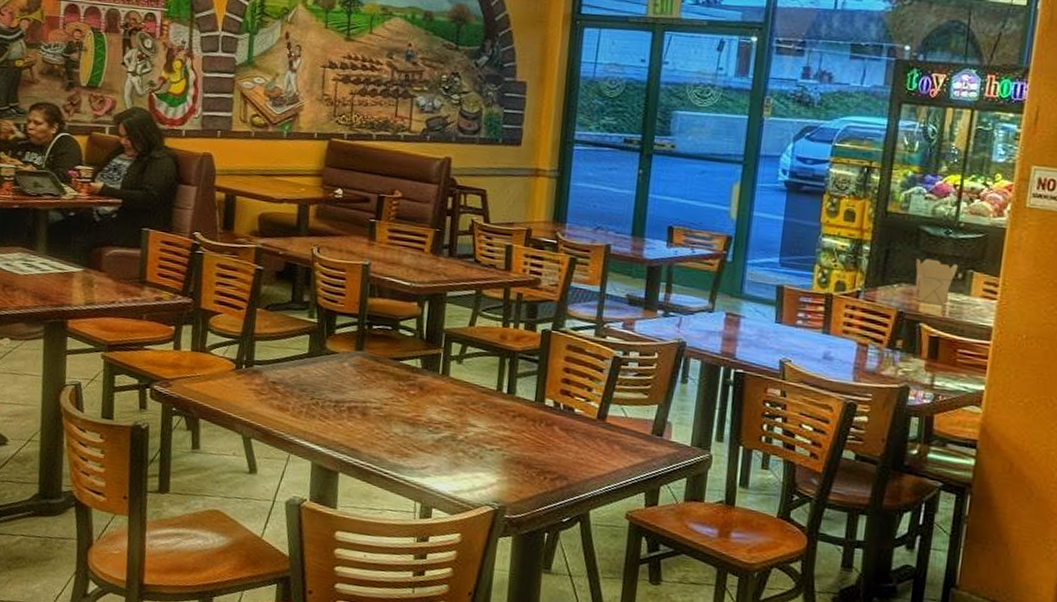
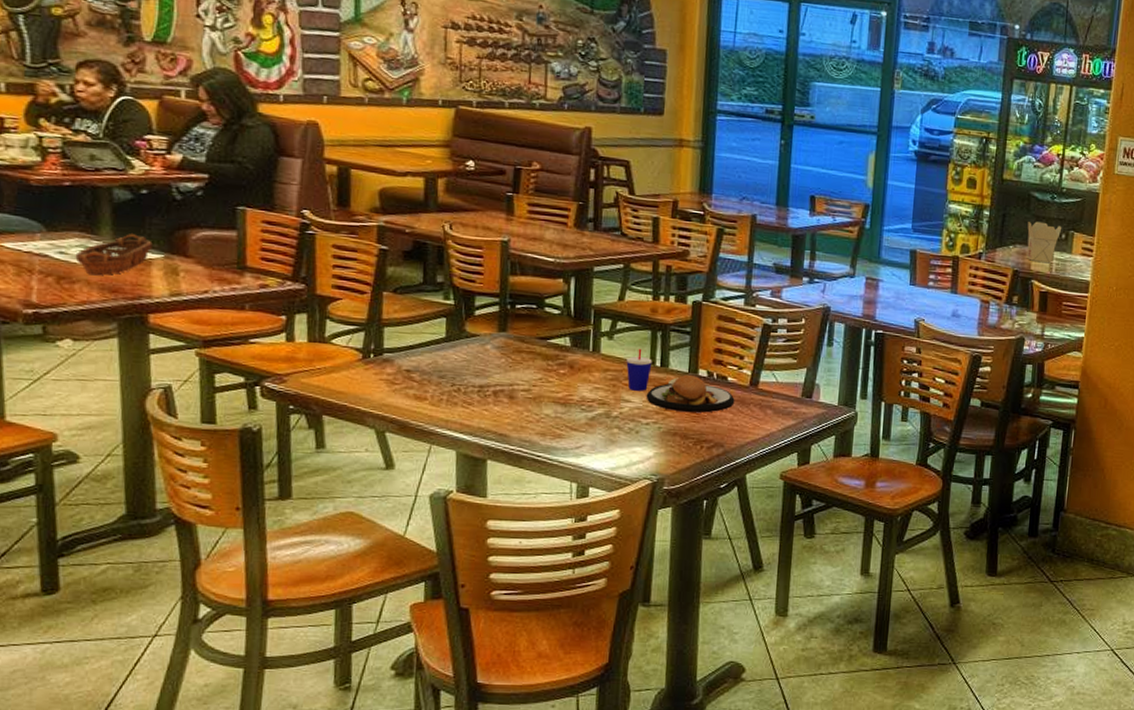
basket: none [17,250,75,285] -> present [75,234,152,275]
beverage cup: none [473,374,500,417] -> present [626,348,653,391]
burger: none [491,403,581,444] -> present [646,374,735,413]

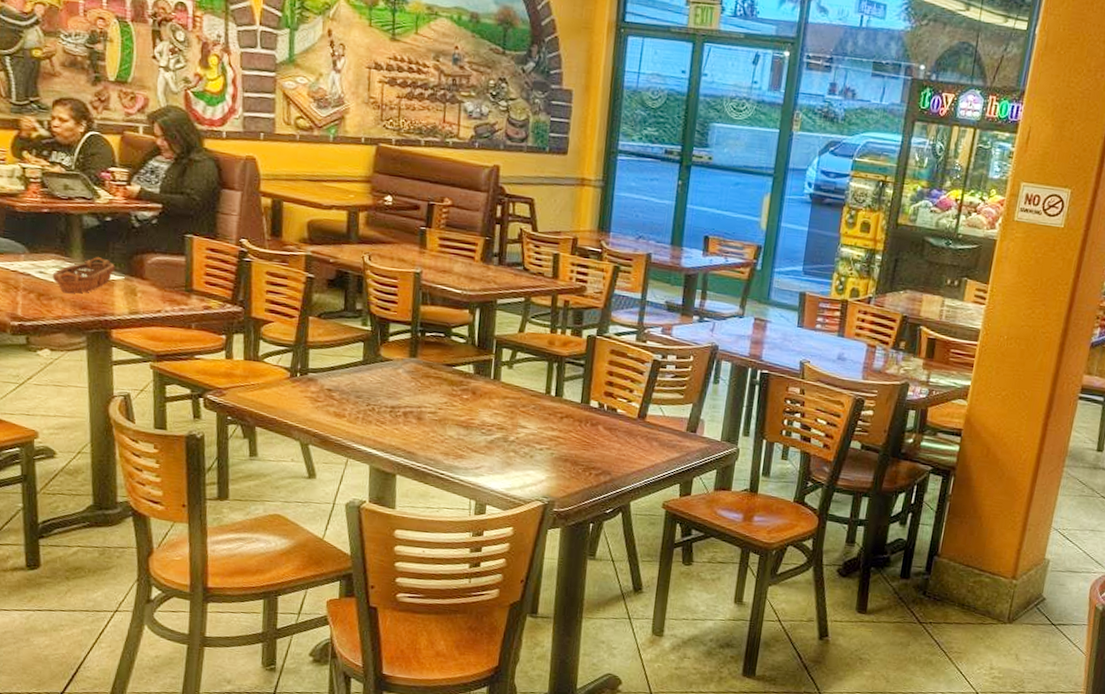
beverage cup: present [626,348,653,391] -> none [524,378,548,419]
burger: present [646,374,735,413] -> none [540,404,623,442]
takeout container: present [1026,221,1062,264] -> none [916,267,956,311]

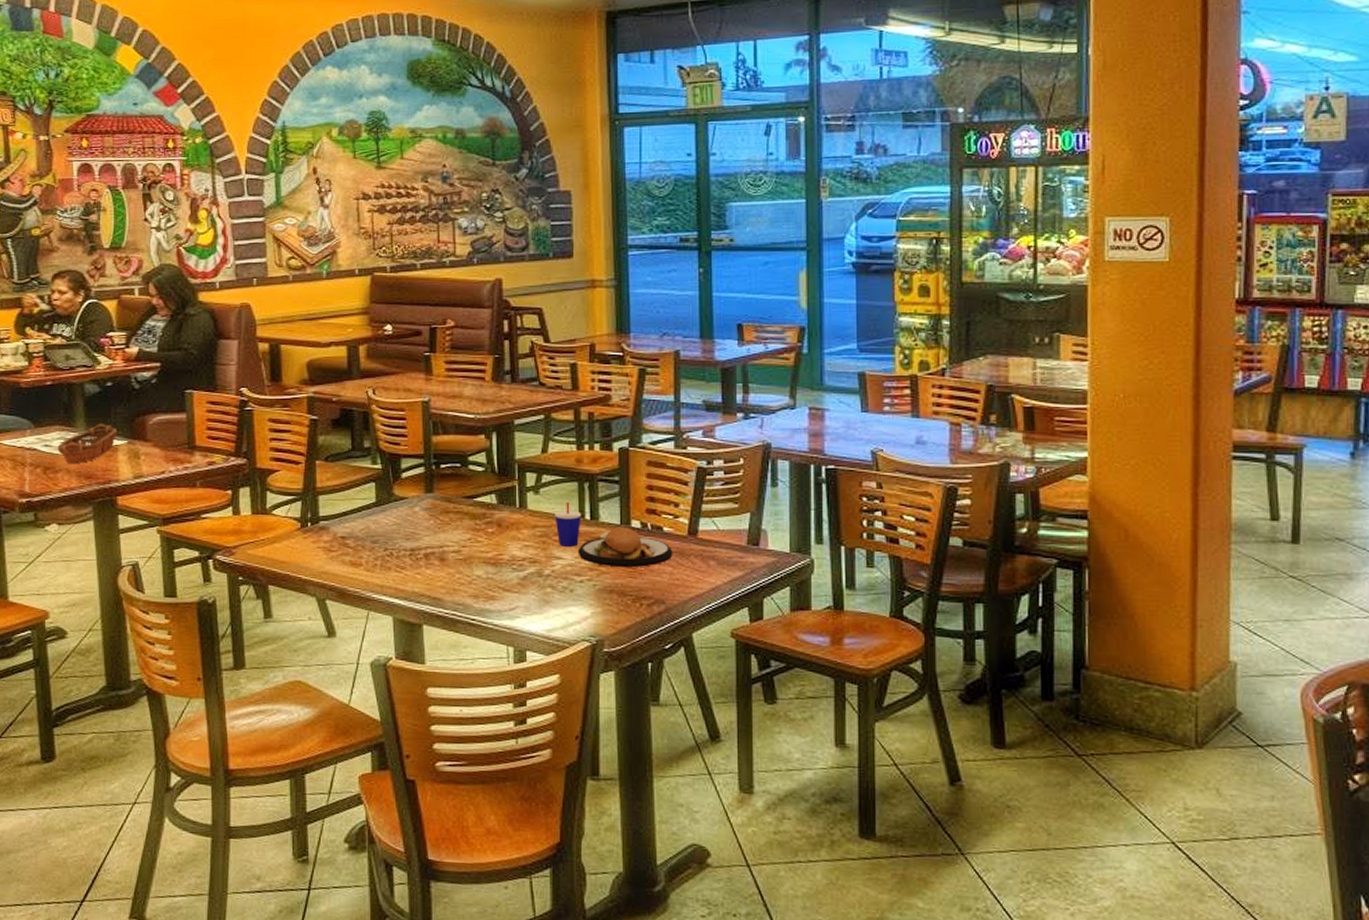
beverage cup: none [524,378,548,419] -> present [554,501,582,547]
burger: none [540,404,623,442] -> present [577,526,673,567]

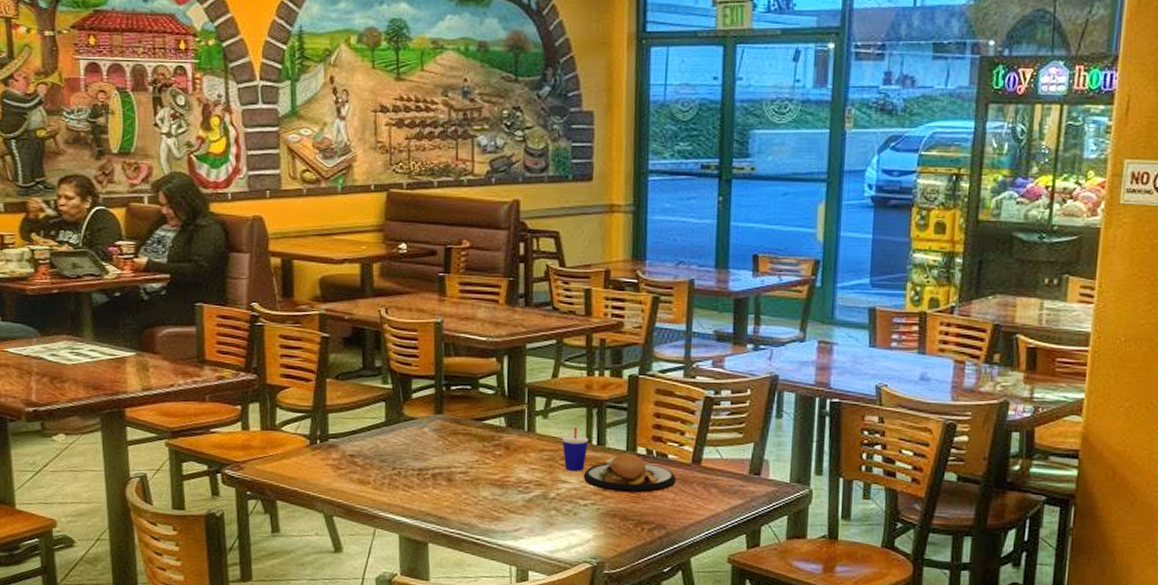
basket: present [57,424,118,464] -> none [64,334,126,374]

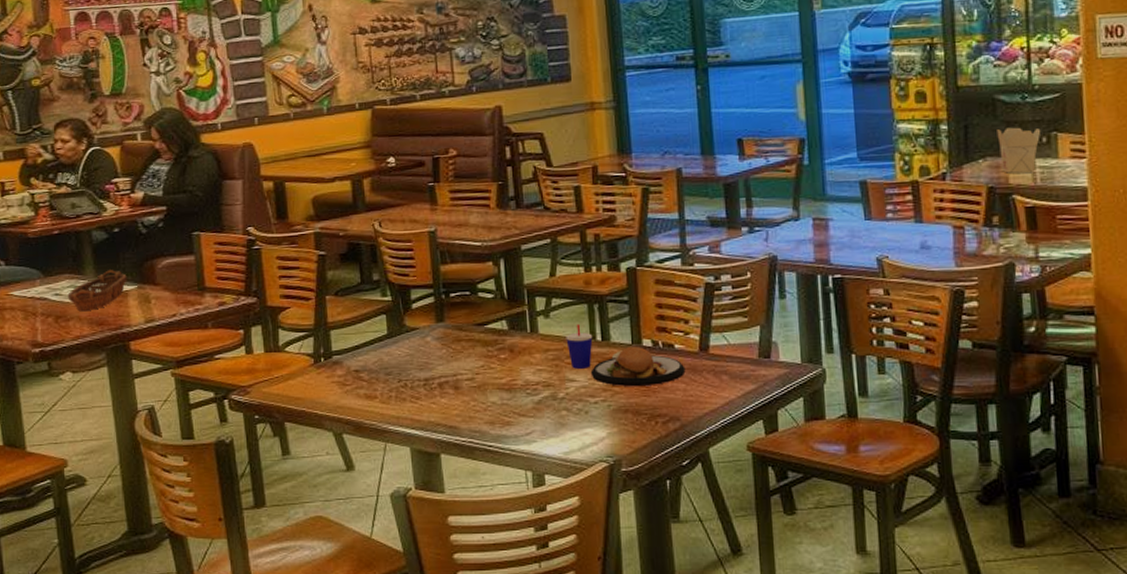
basket: none [64,334,126,374] -> present [67,270,127,312]
takeout container: none [1009,266,1054,315] -> present [997,127,1041,174]

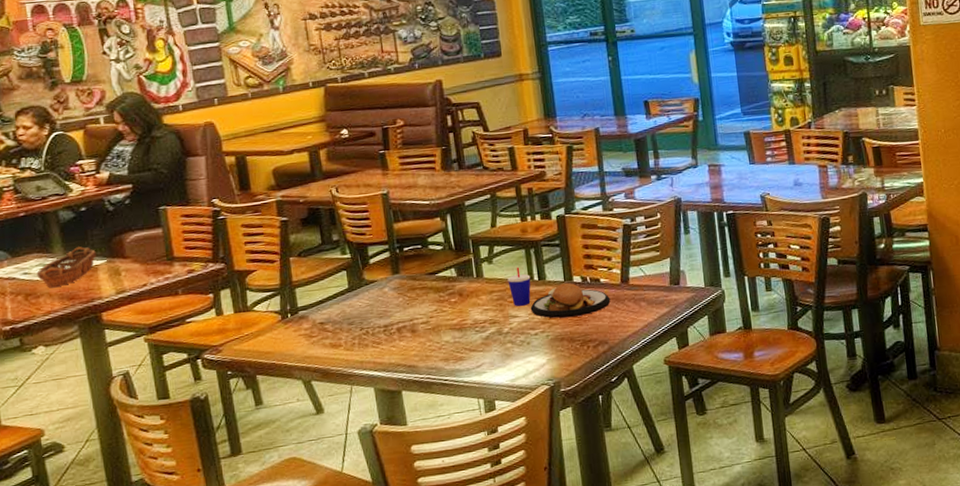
takeout container: present [997,127,1041,174] -> none [848,82,882,121]

